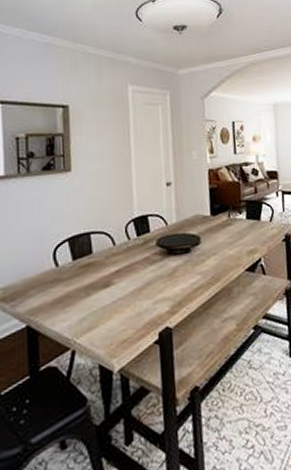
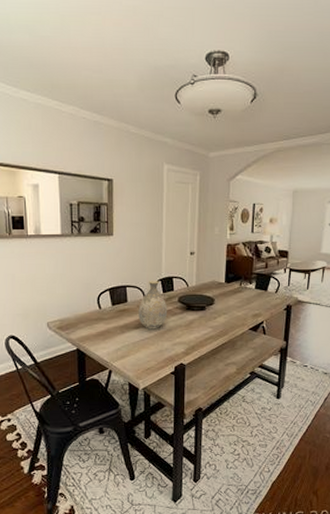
vase: none [107,222,145,287] -> present [138,281,168,330]

